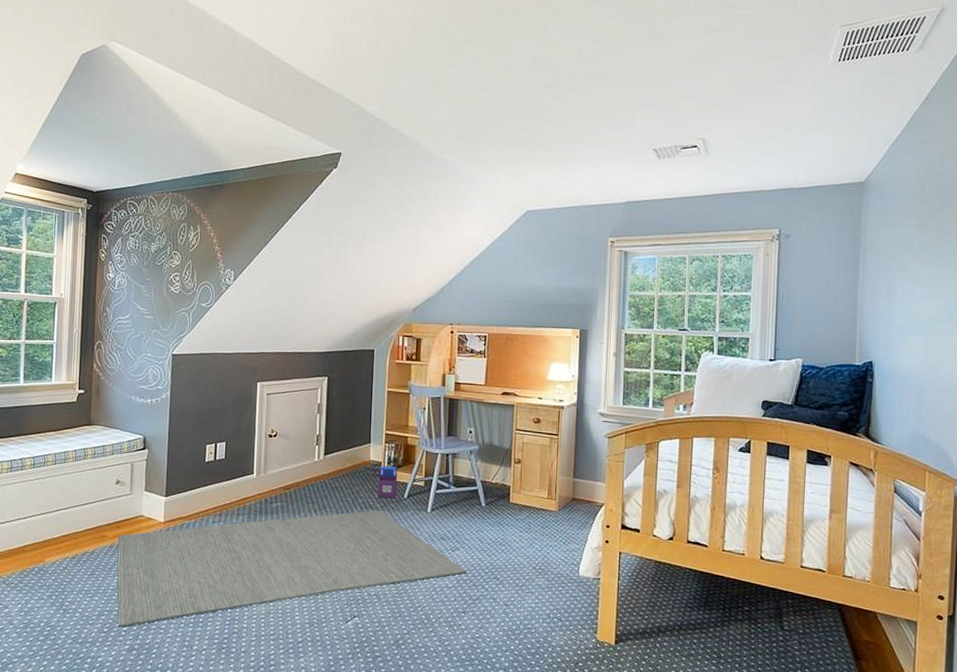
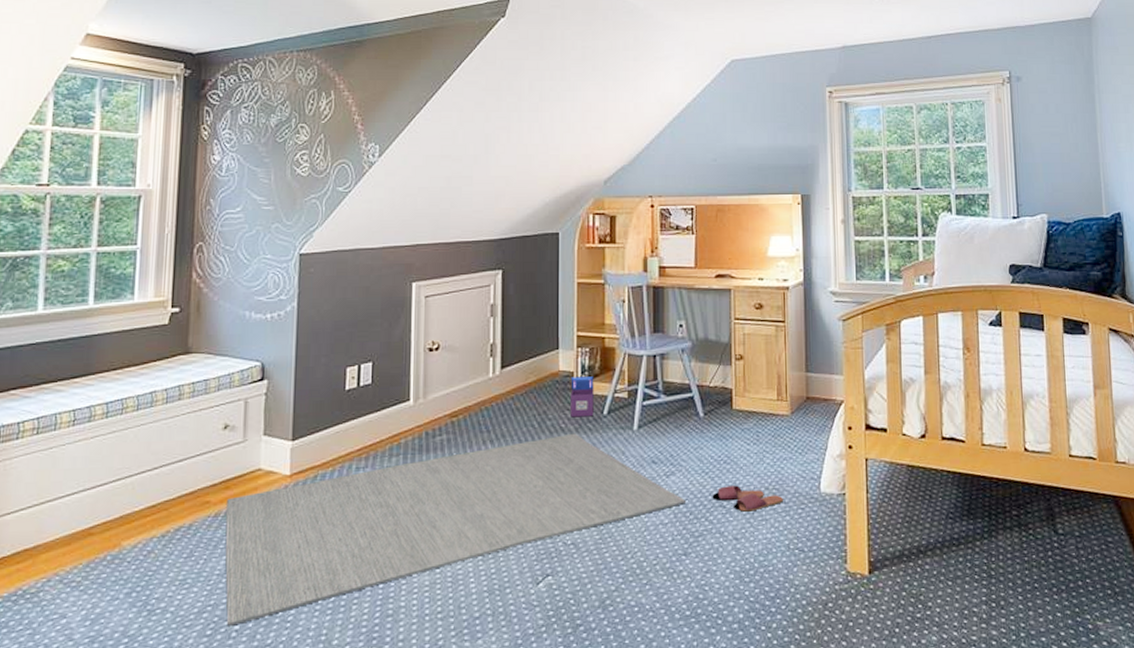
slippers: none [489,563,547,585] -> present [712,485,783,512]

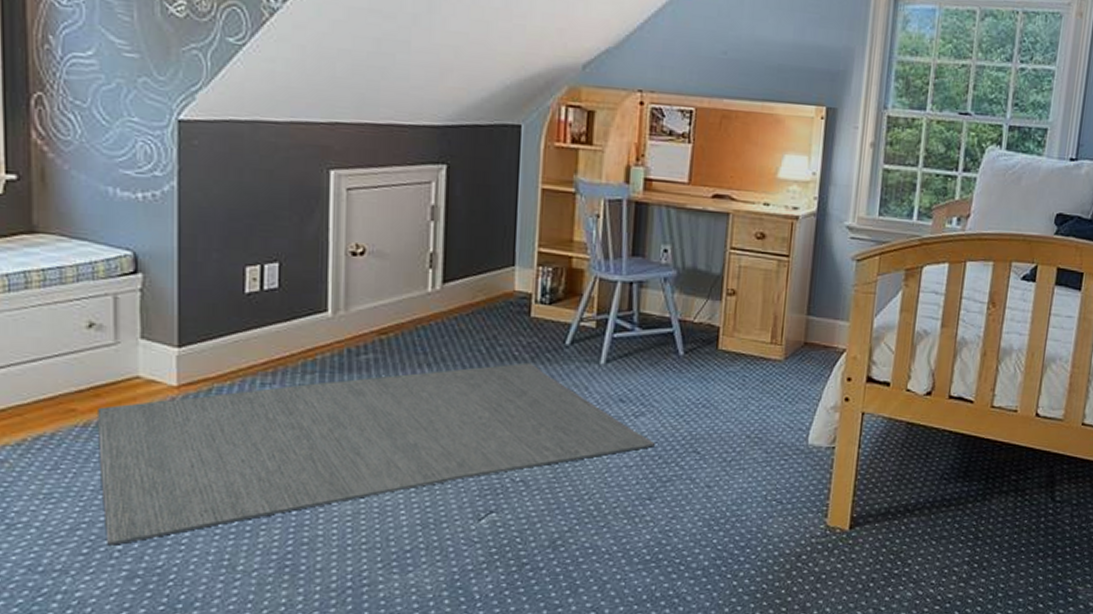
toy box: present [559,376,594,418] -> none [512,299,556,346]
slippers: present [712,485,783,512] -> none [685,431,765,459]

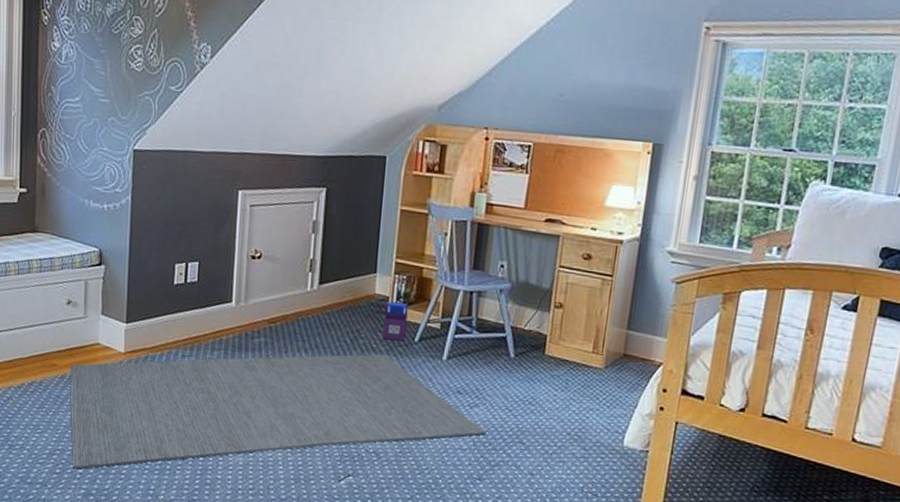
toy box: none [512,299,556,346] -> present [372,301,409,342]

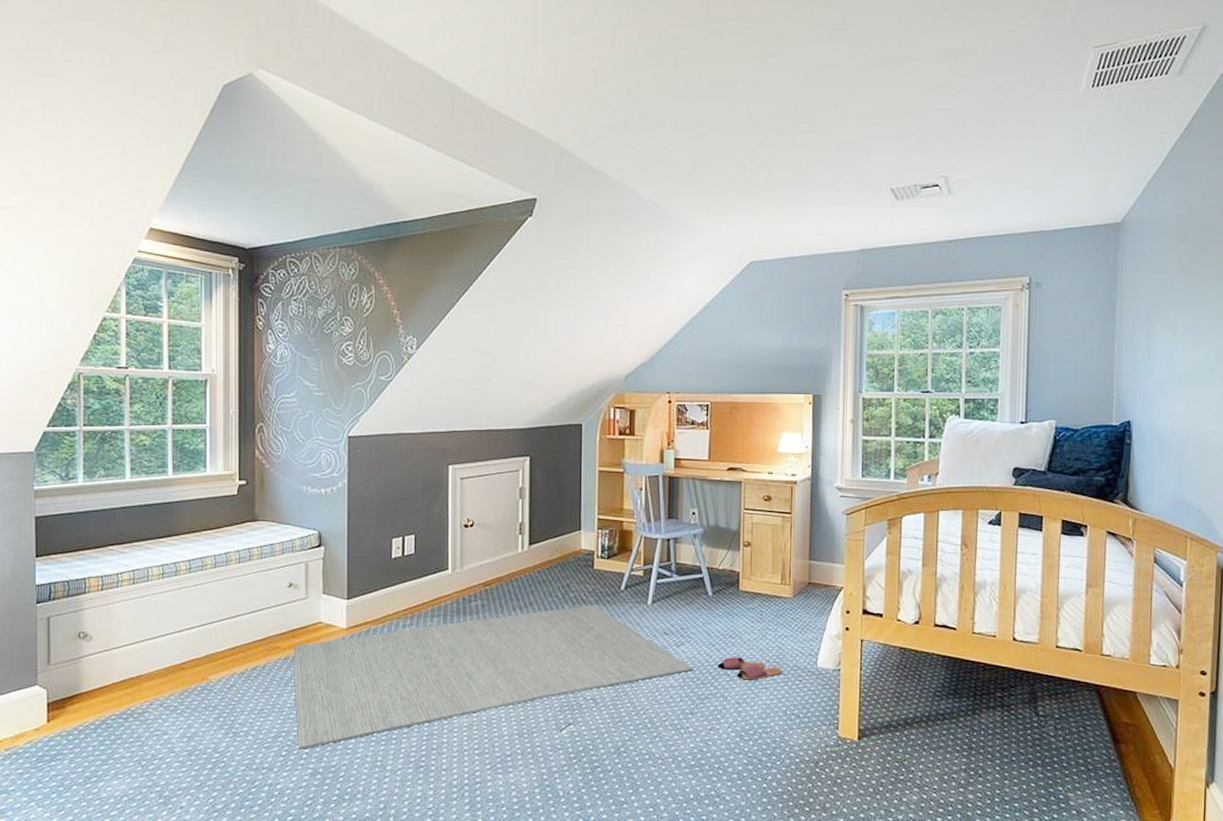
toy box: present [372,301,409,342] -> none [581,555,613,591]
slippers: none [513,425,584,452] -> present [718,657,782,680]

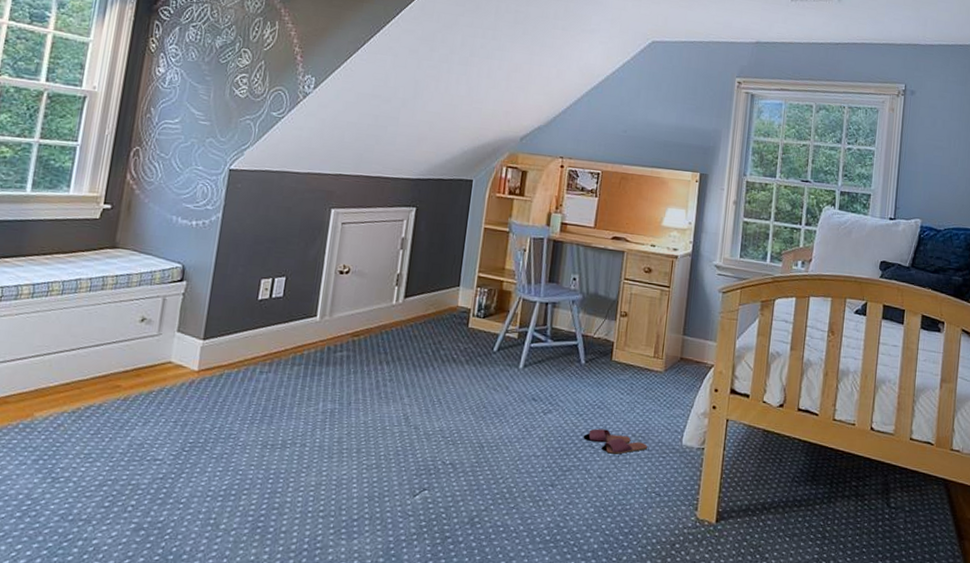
rug: present [294,604,694,749] -> none [124,364,560,501]

